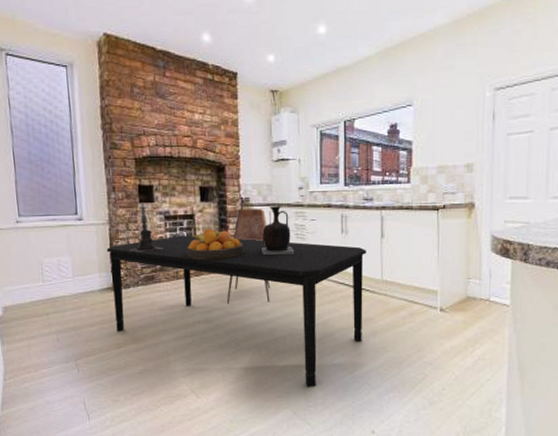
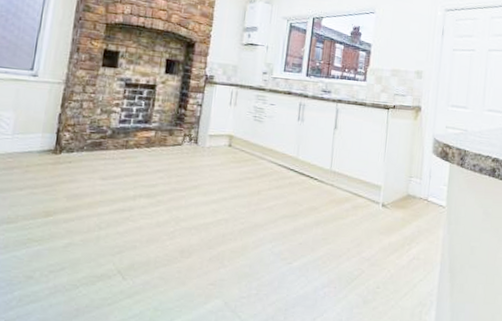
dining table: present [106,235,366,387] -> none [48,104,319,276]
candle holder: present [129,202,163,252] -> none [81,67,117,117]
fruit bowl: present [186,228,244,260] -> none [140,100,201,133]
dining chair: present [226,208,271,304] -> none [173,85,228,182]
vase: present [262,206,295,256] -> none [218,86,251,136]

